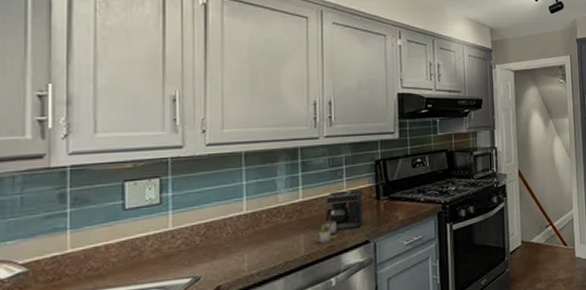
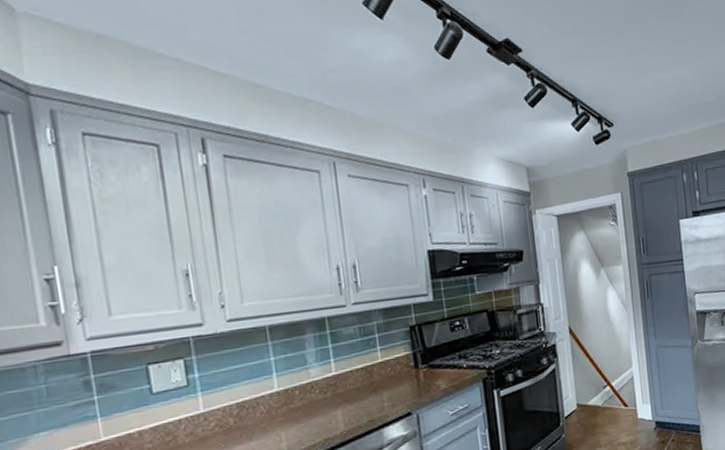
coffee maker: present [315,189,363,244] -> none [353,358,402,419]

